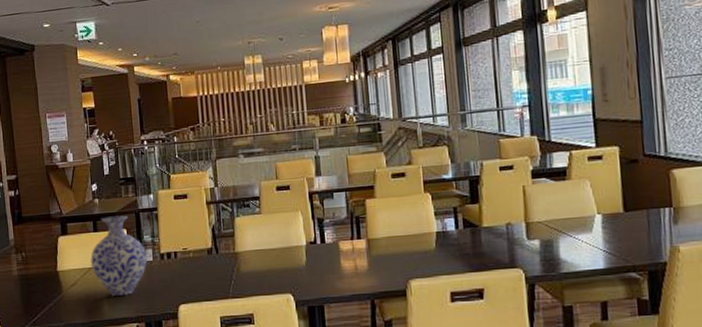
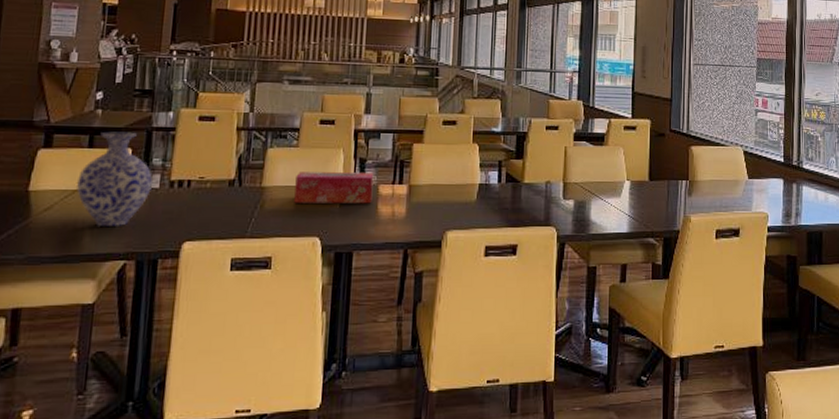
tissue box: none [263,231,335,264] -> present [294,172,374,204]

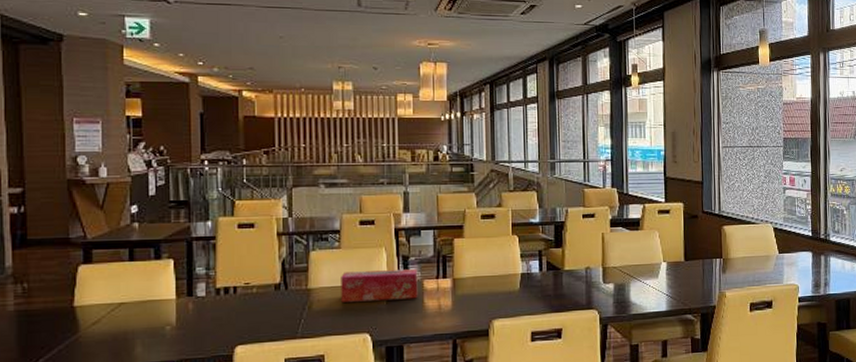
vase: present [76,131,153,226] -> none [121,243,198,336]

